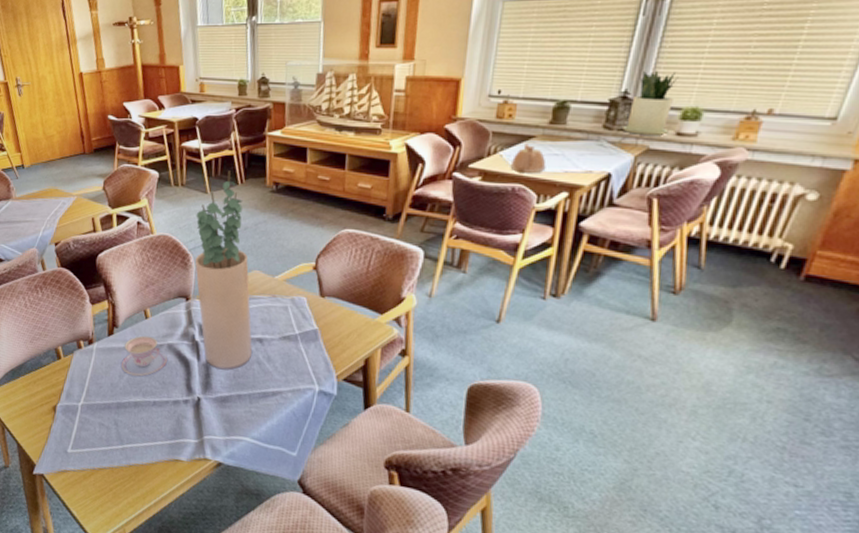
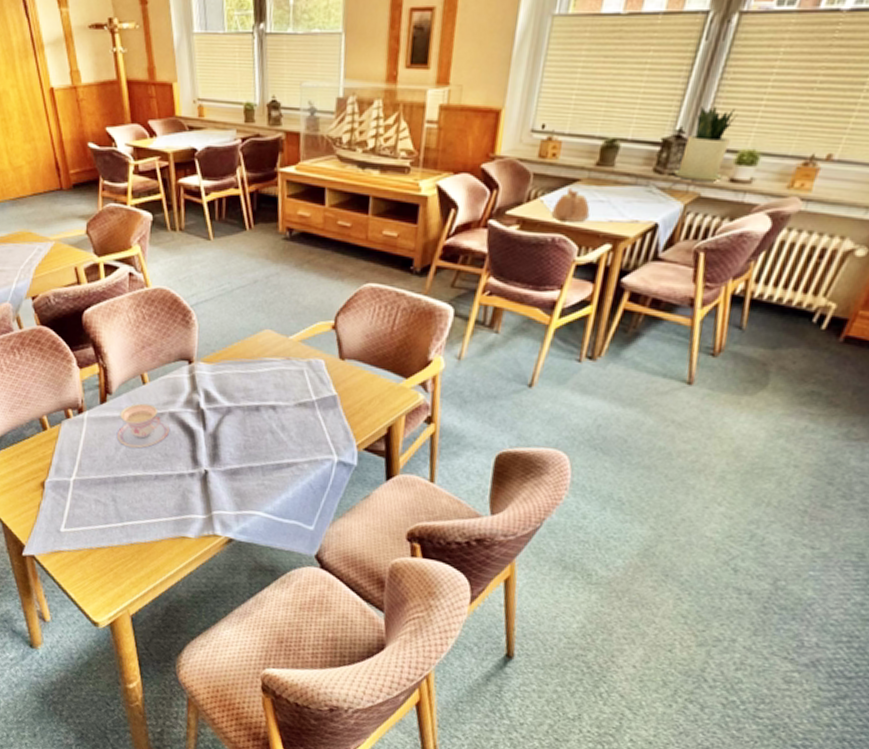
vase: present [194,170,253,371] -> none [197,213,265,441]

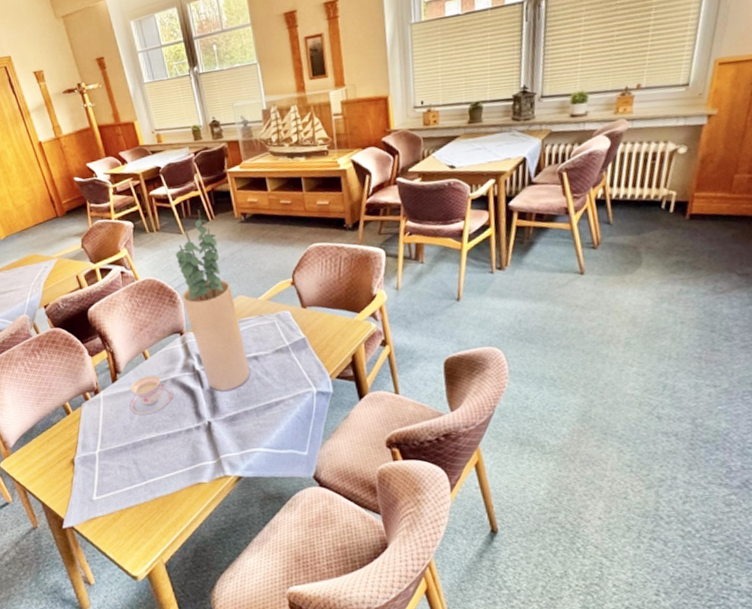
vase: none [197,213,265,441] -> present [175,210,251,392]
teapot: present [551,188,590,224] -> none [443,143,473,170]
planter: present [674,105,738,181] -> none [528,64,564,122]

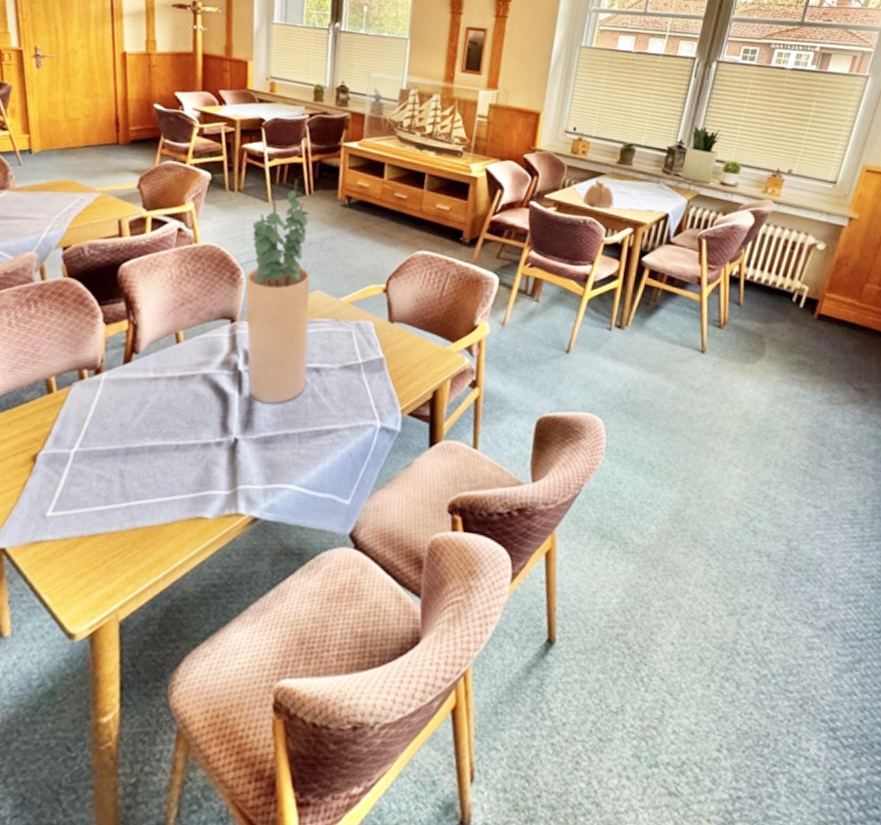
teacup: present [129,375,174,415] -> none [136,363,201,415]
teapot: none [443,143,473,170] -> present [582,179,614,210]
planter: none [528,64,564,122] -> present [678,126,722,184]

